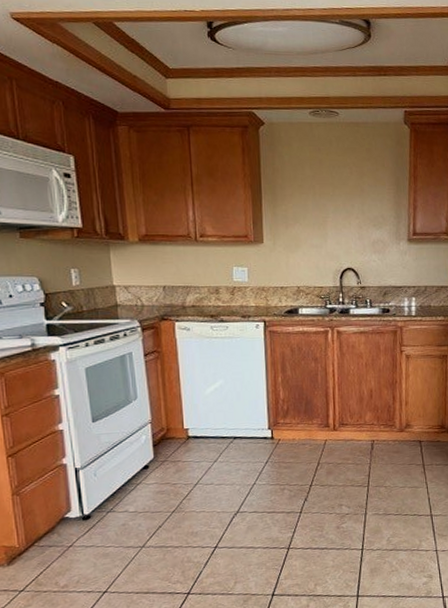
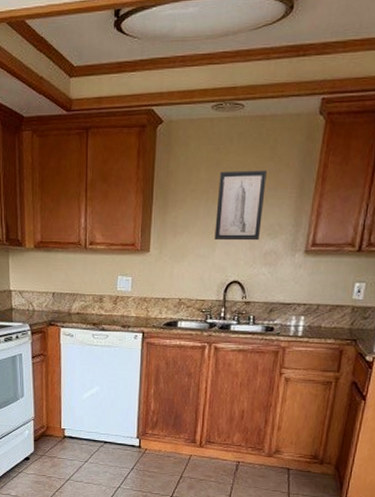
wall art: none [323,169,367,232] -> present [214,170,267,241]

